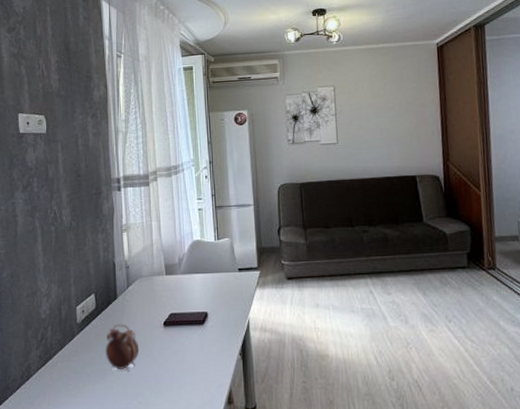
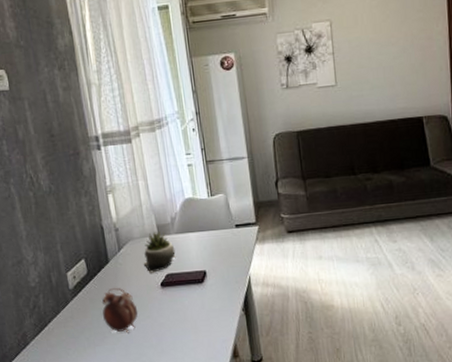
succulent plant: none [149,271,180,312] -> present [143,231,176,273]

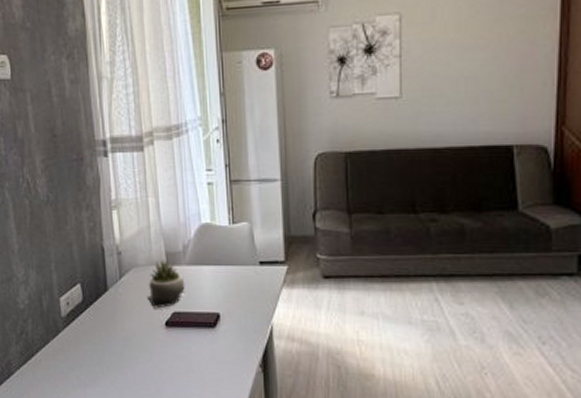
alarm clock: present [101,287,138,332] -> none [96,320,137,375]

